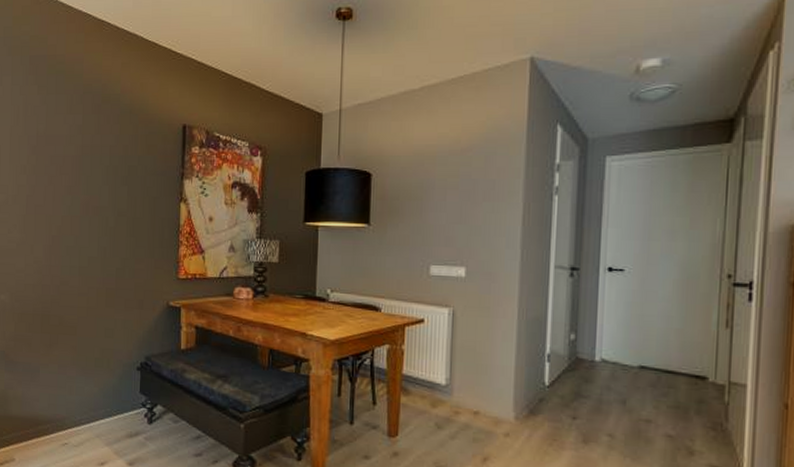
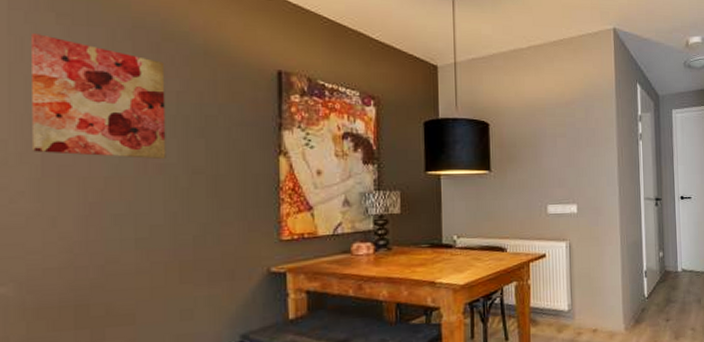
wall art: none [22,103,103,202] -> present [30,34,166,159]

